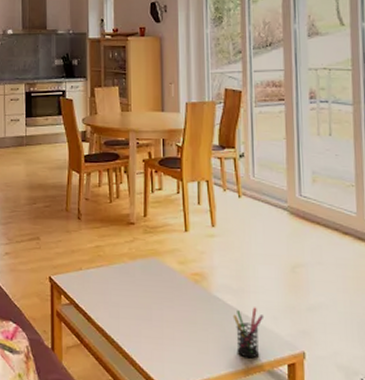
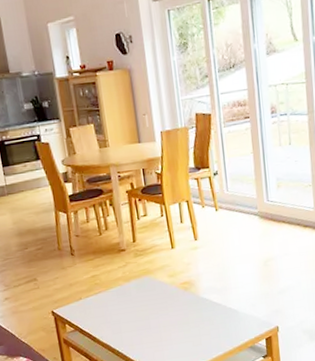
pen holder: present [232,307,265,359] -> none [219,299,245,341]

